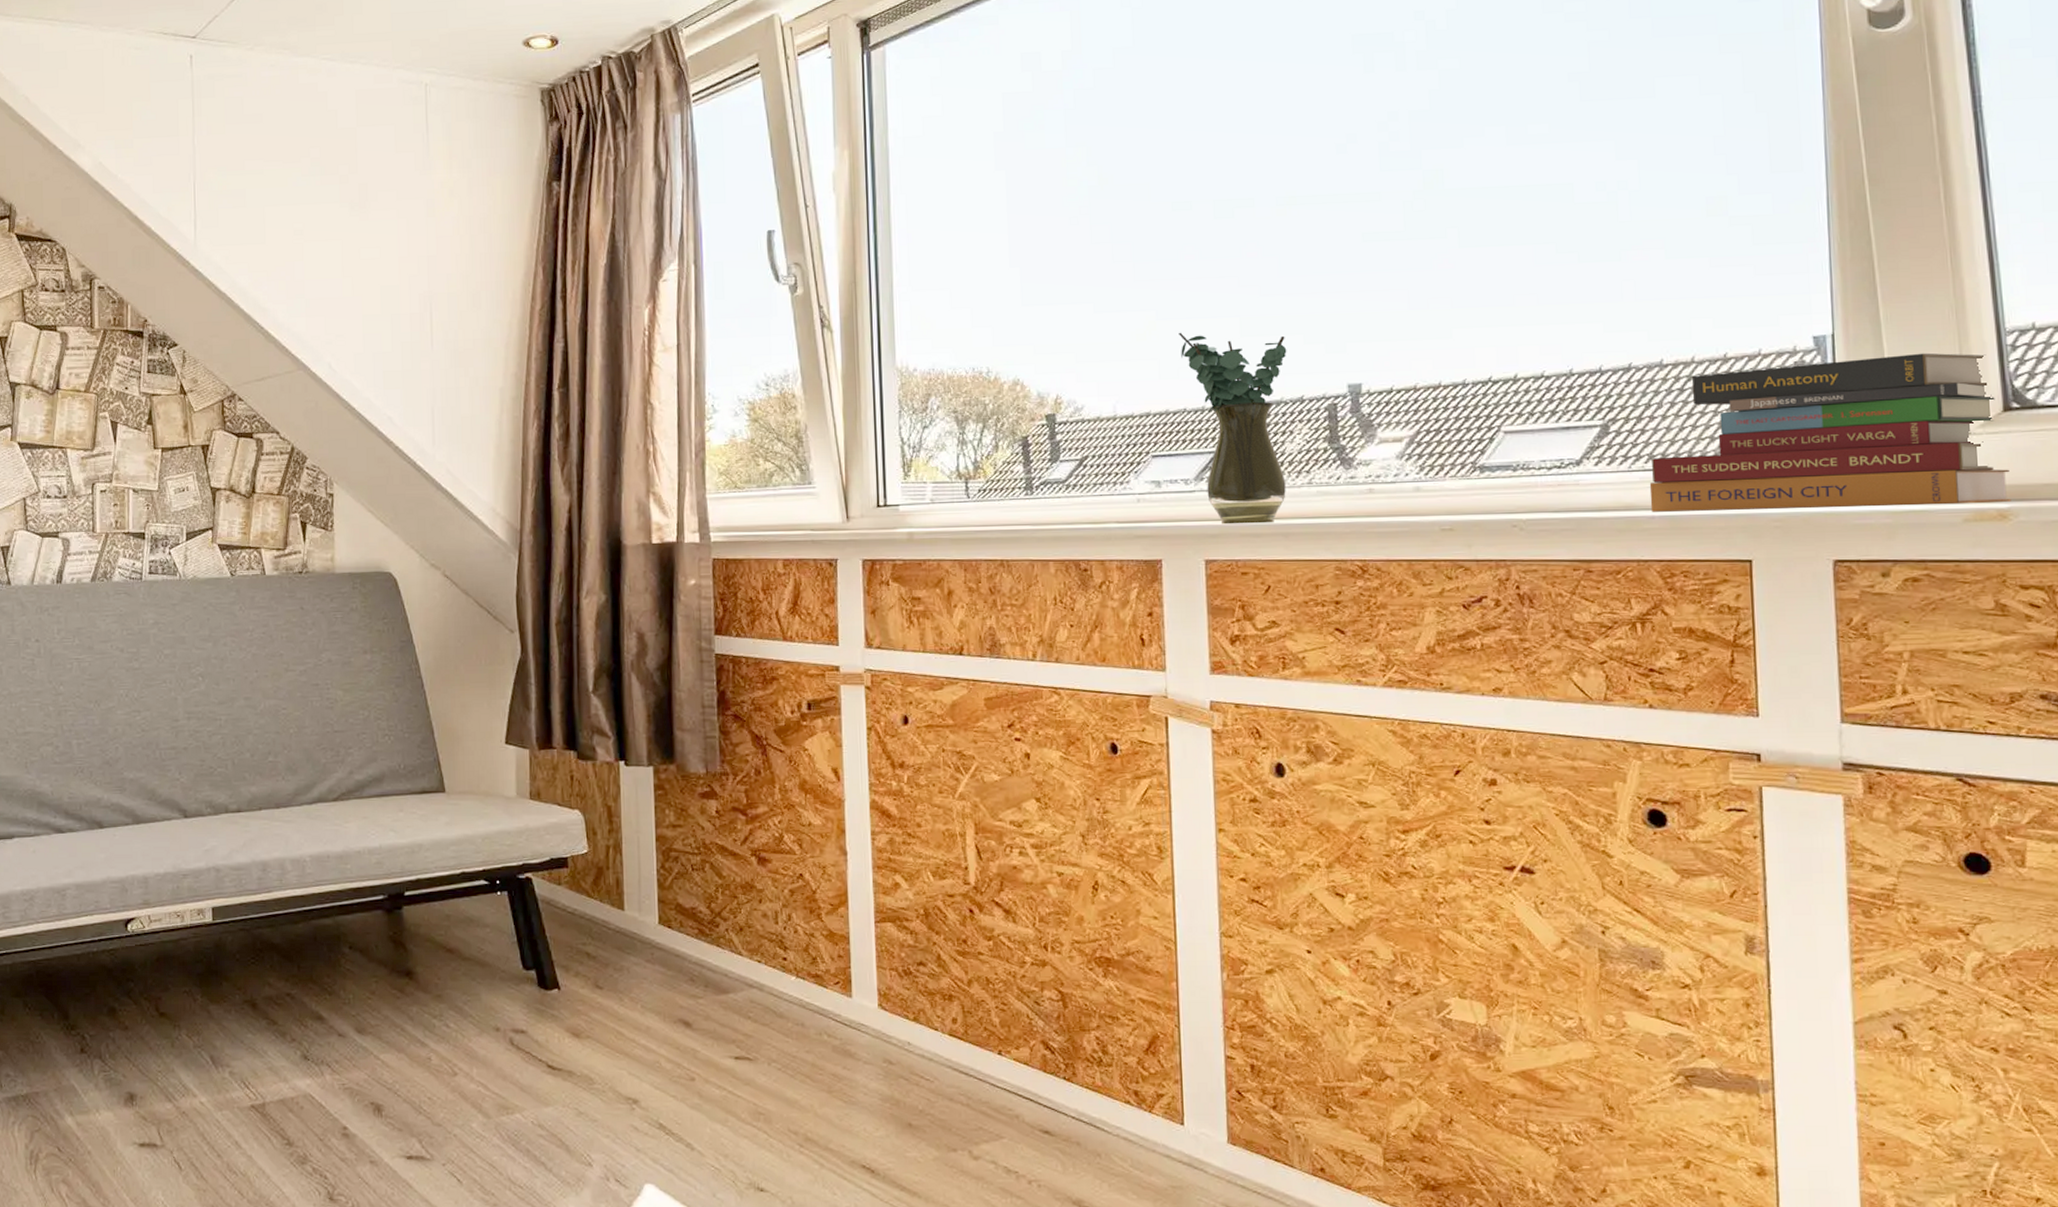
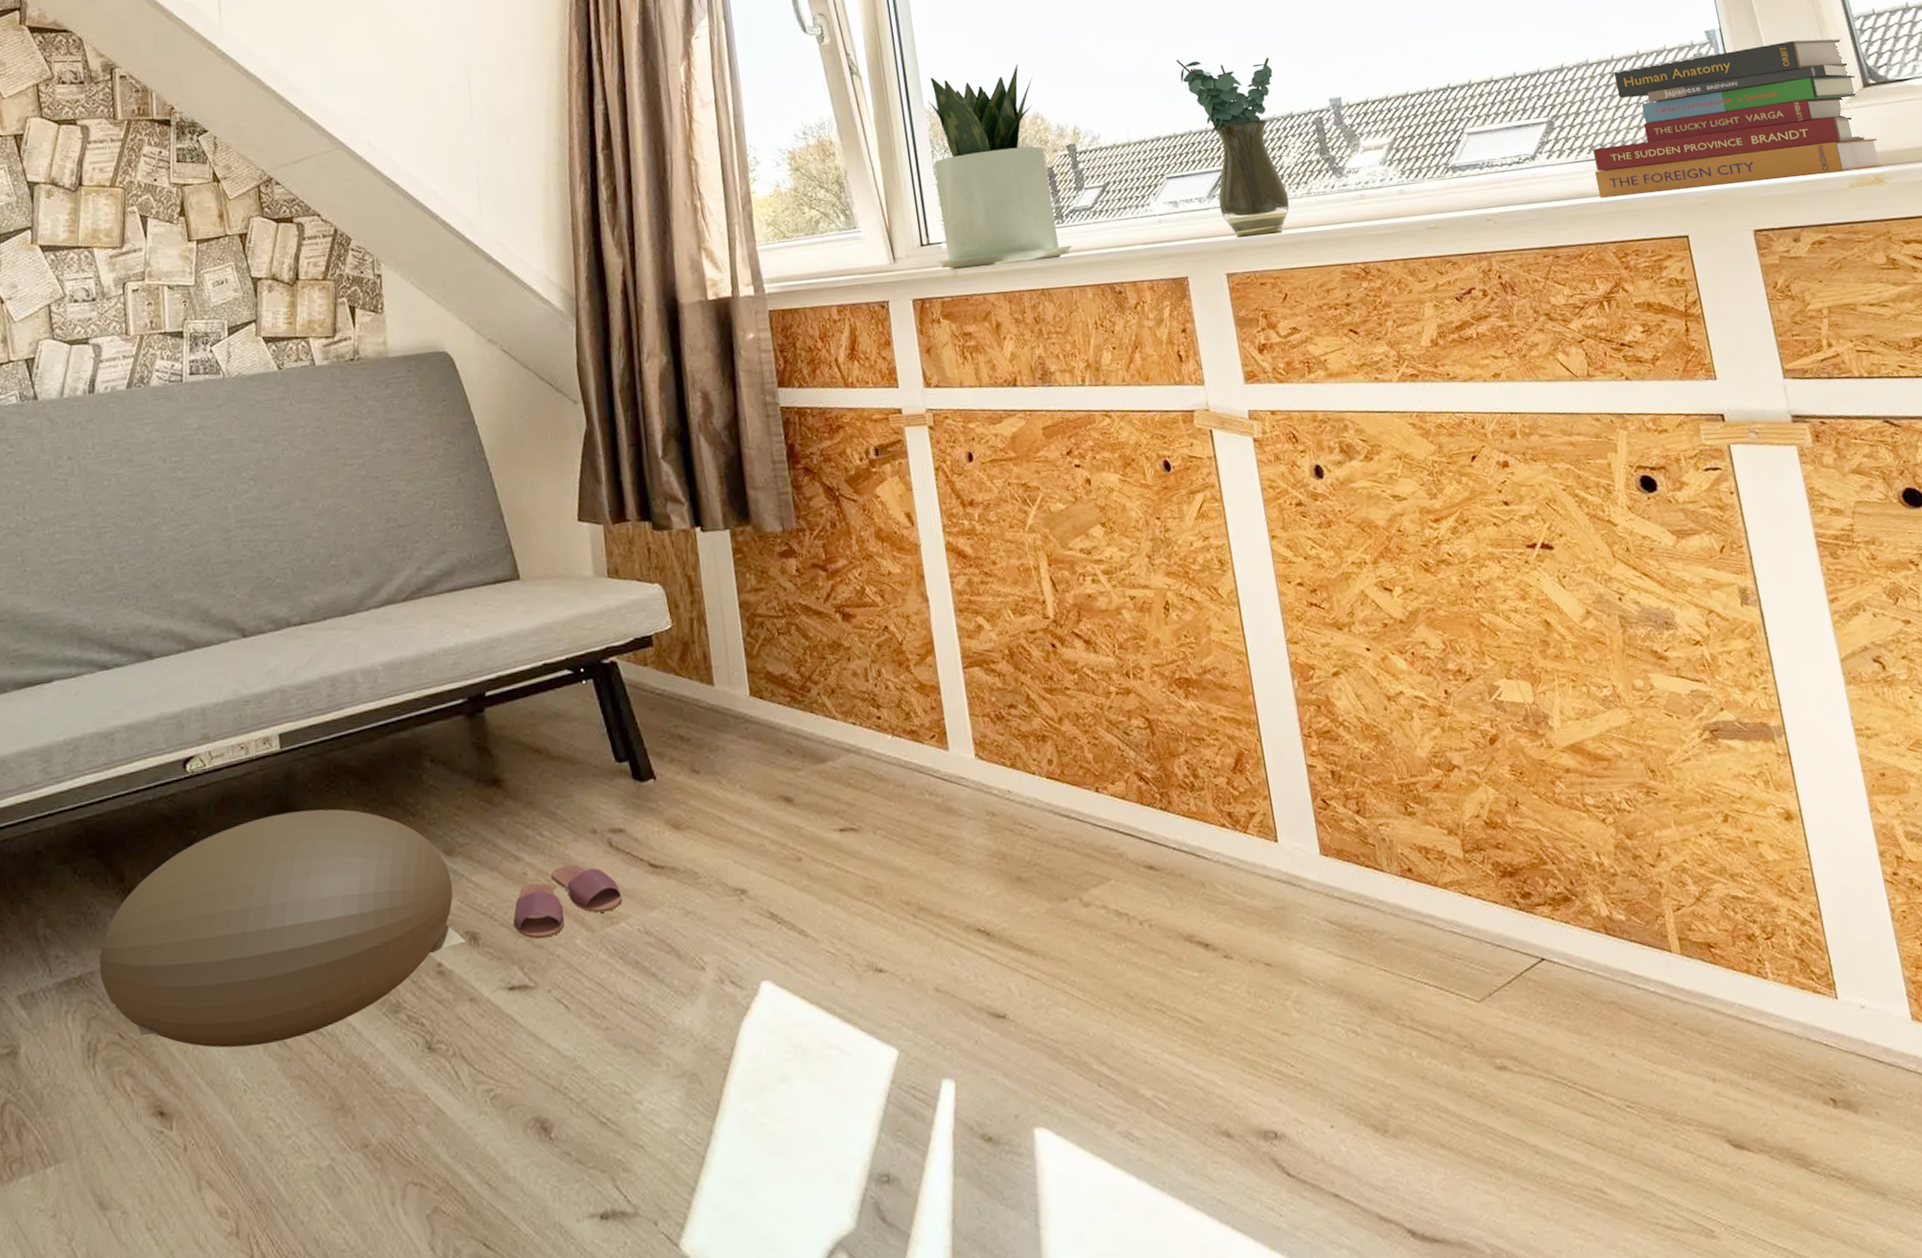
pouf: none [43,978,371,1174] -> present [99,809,466,1048]
slippers: none [416,1057,519,1118] -> present [513,865,623,939]
planter: none [891,327,1039,534] -> present [928,64,1072,270]

